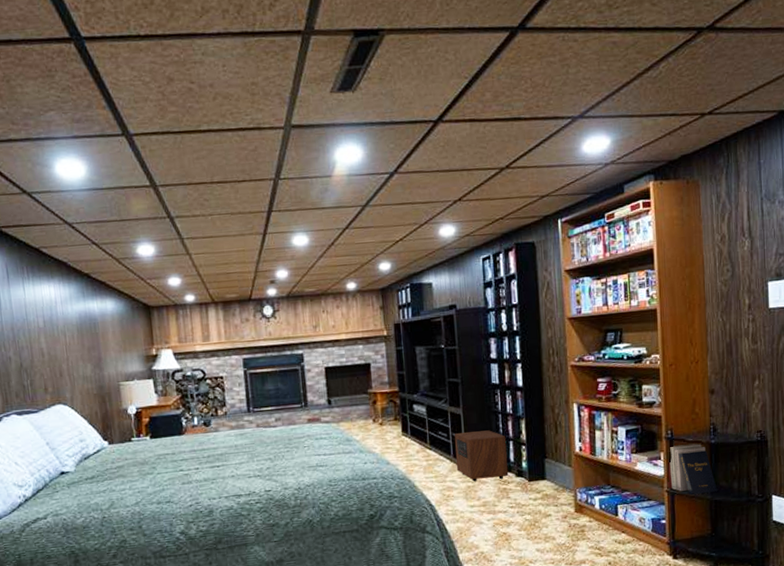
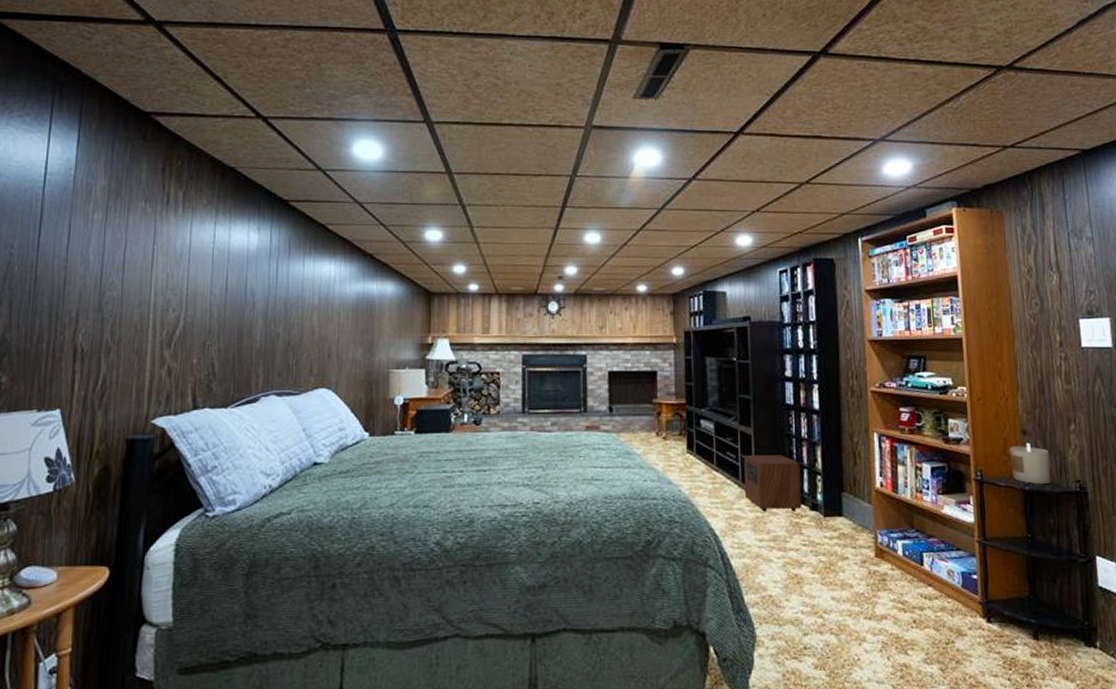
books: present [667,443,718,495] -> none [976,488,1035,548]
candle: none [698,401,735,438] -> present [1010,443,1051,485]

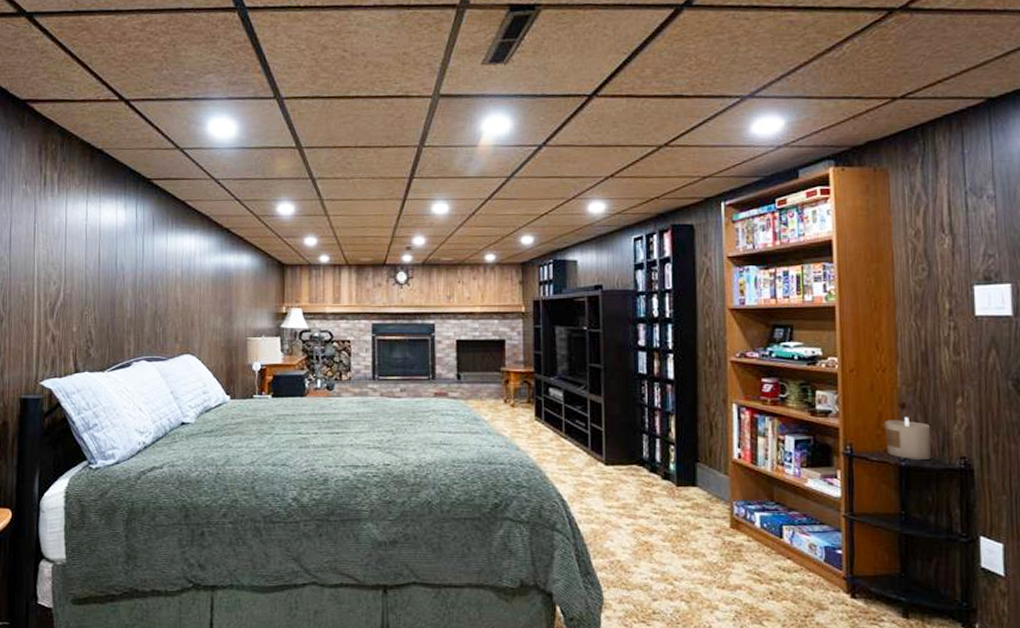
subwoofer: present [743,455,802,512] -> none [593,424,654,480]

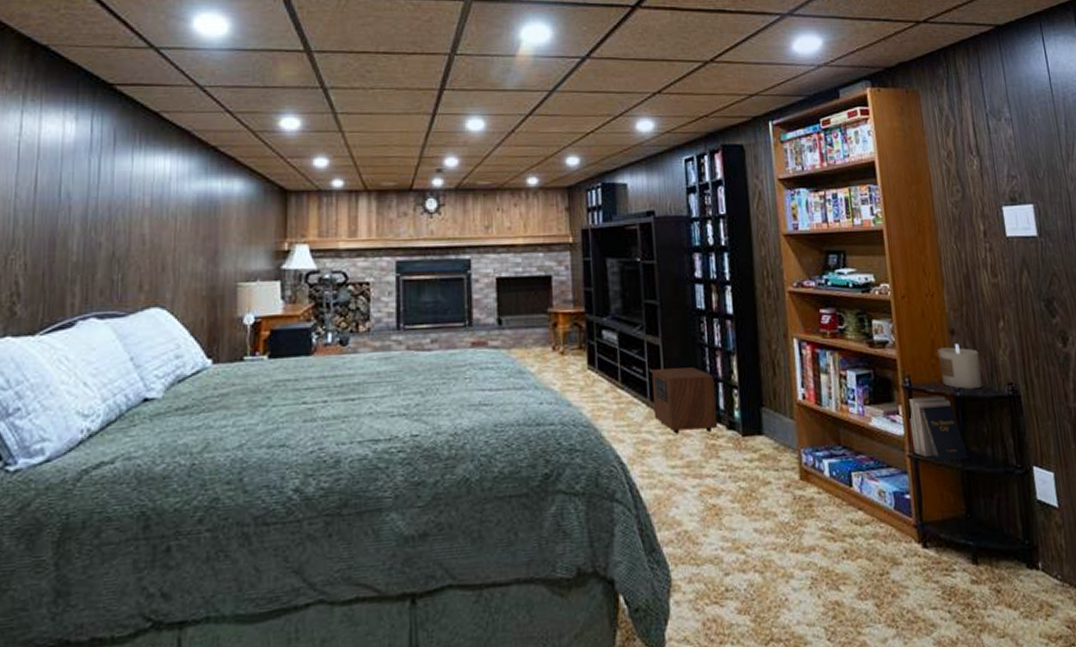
subwoofer: none [593,424,654,480] -> present [651,367,718,434]
books: none [844,464,910,524] -> present [905,395,970,462]

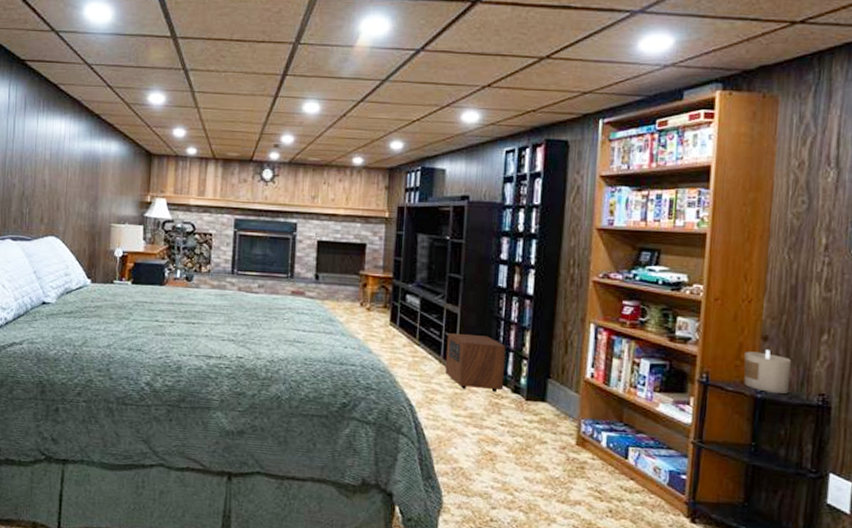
books: present [905,395,970,462] -> none [693,392,759,455]

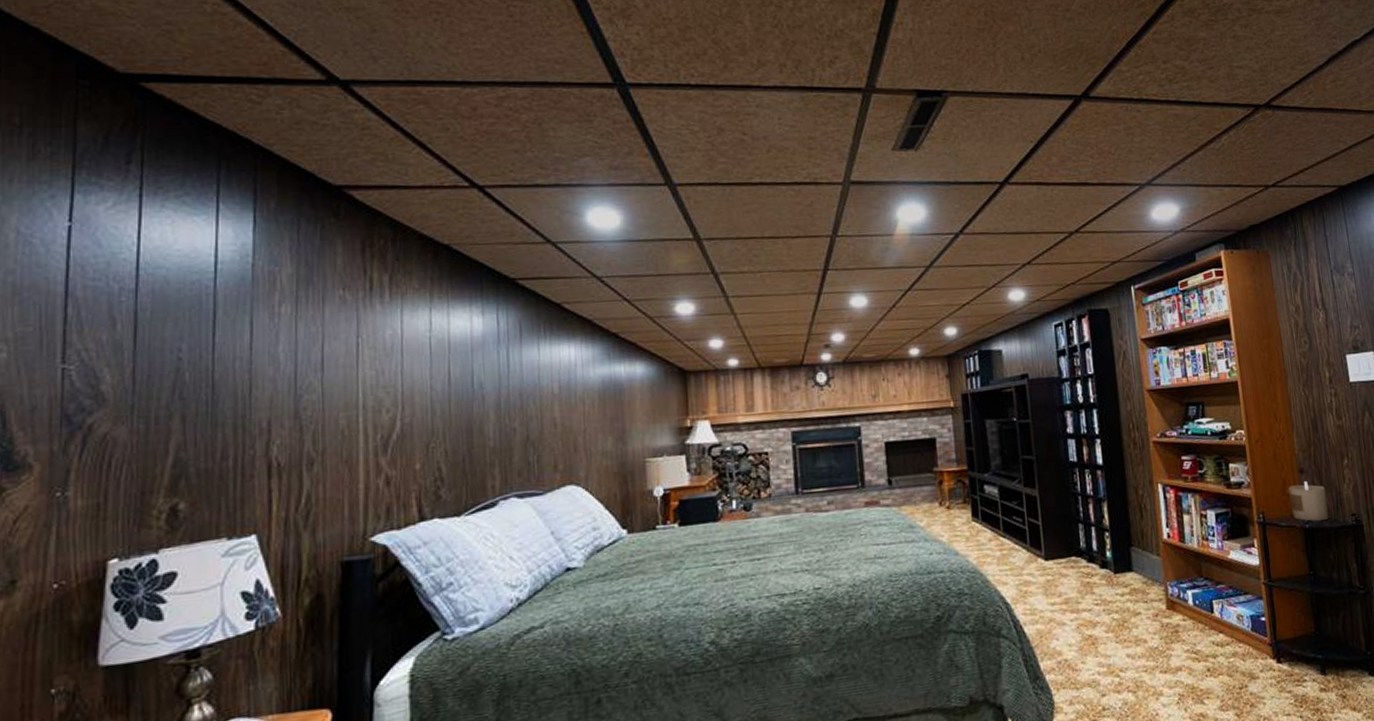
subwoofer: present [444,333,506,392] -> none [1030,514,1092,575]

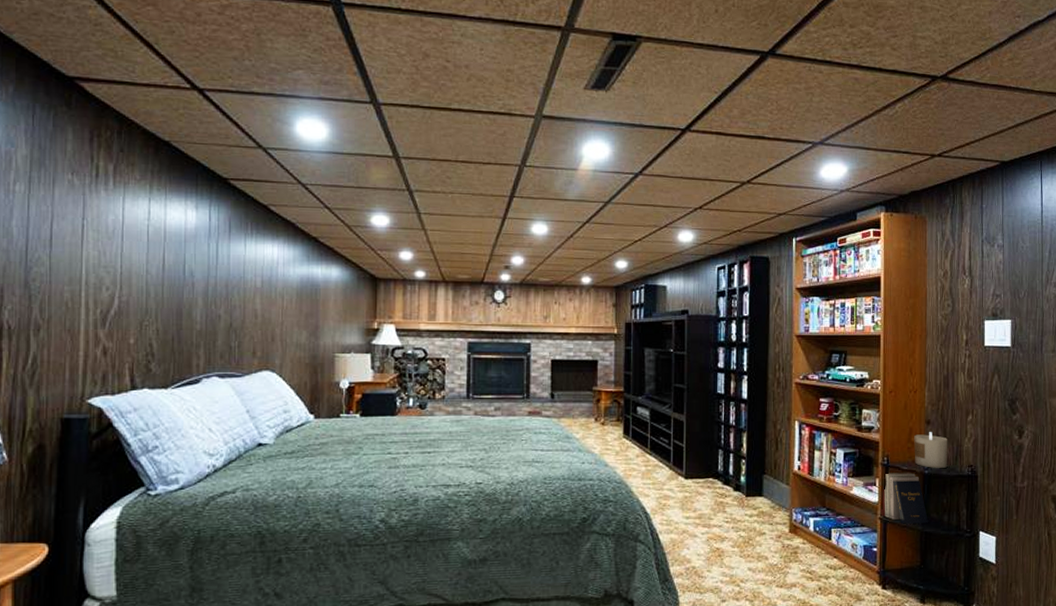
books: none [1260,528,1318,587] -> present [880,472,929,524]

